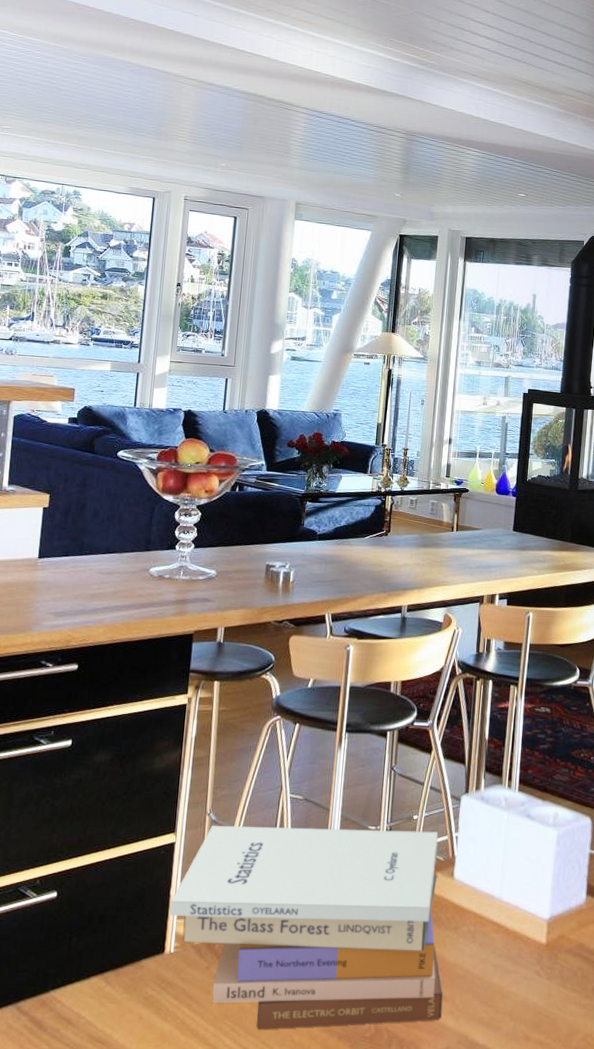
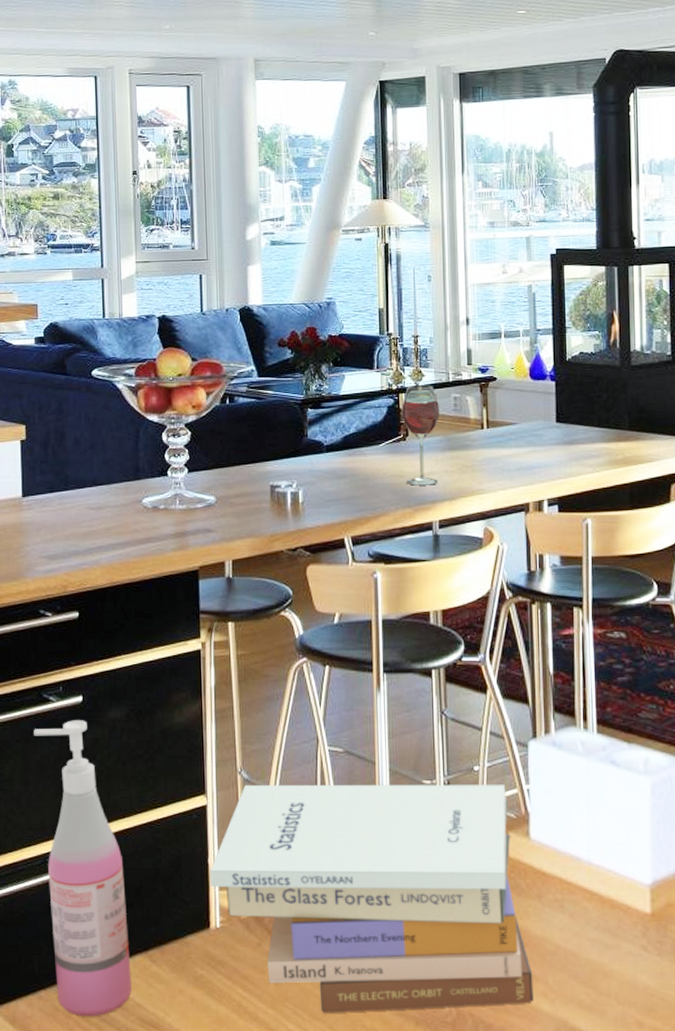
soap dispenser: none [12,762,91,1034] -> present [34,720,132,1017]
wineglass: none [384,490,419,575] -> present [402,385,439,486]

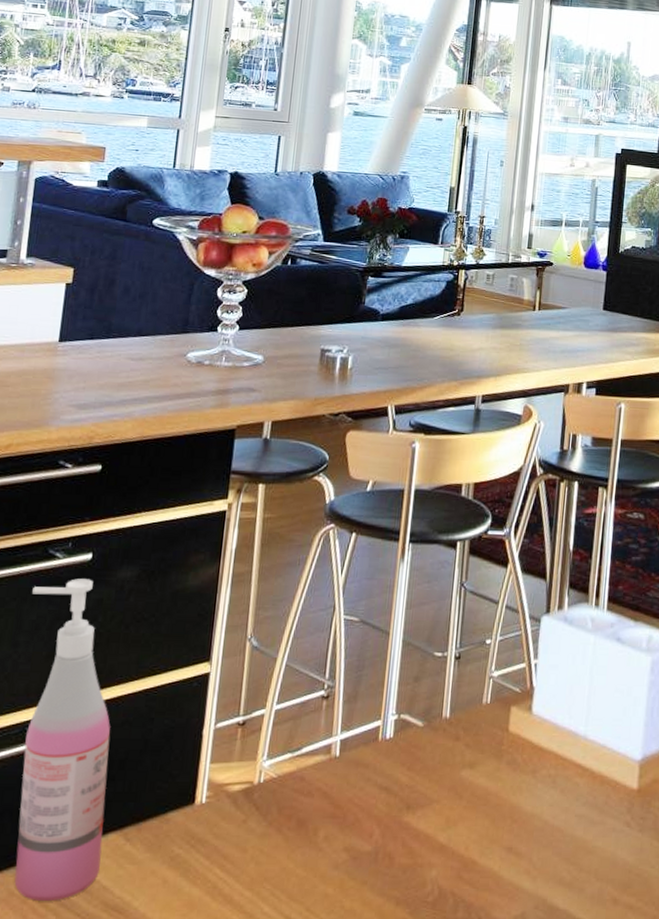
books: present [210,784,534,1013] -> none [202,652,519,894]
wineglass: present [402,385,439,486] -> none [456,263,496,361]

